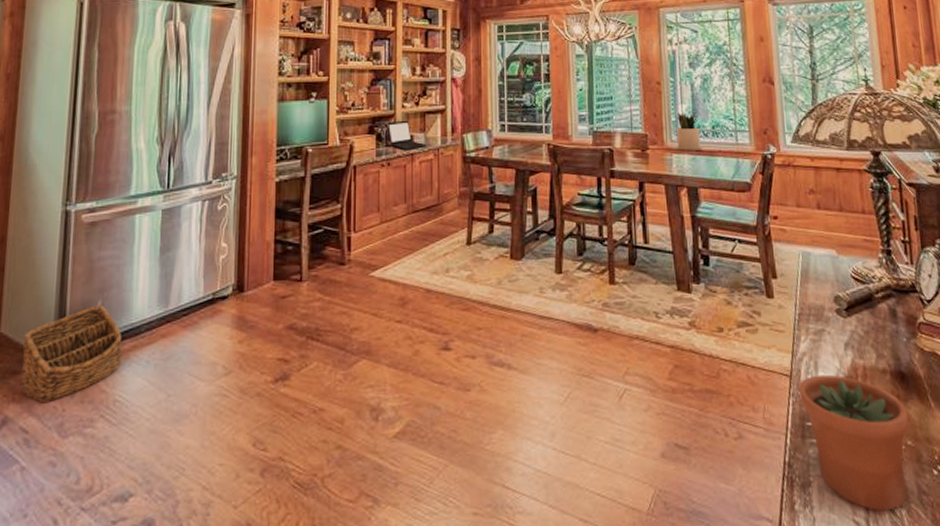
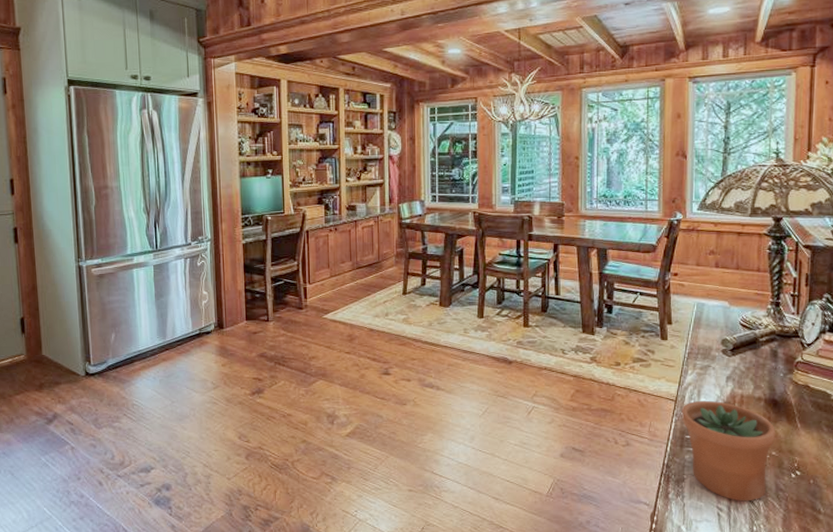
basket: present [21,305,122,403] -> none [60,336,135,405]
laptop: present [388,120,425,151] -> none [334,192,367,218]
planter: present [675,112,703,152] -> none [589,184,614,218]

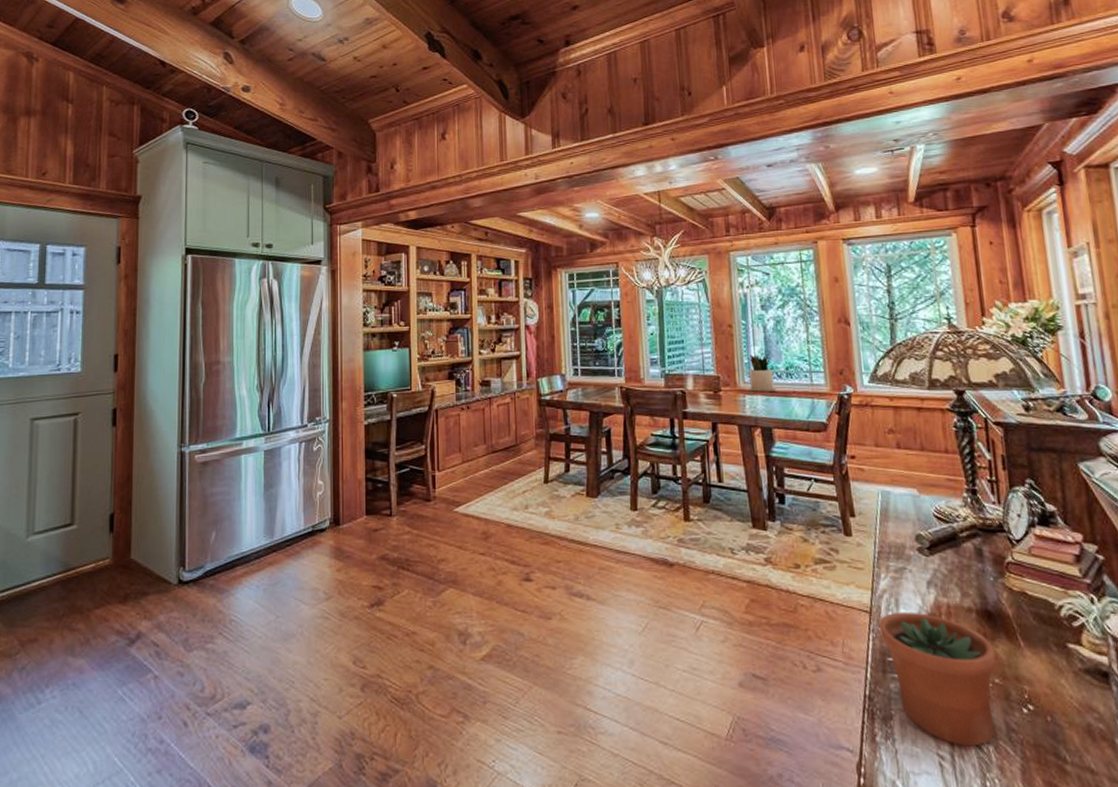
planter: none [589,184,614,218] -> present [748,354,777,393]

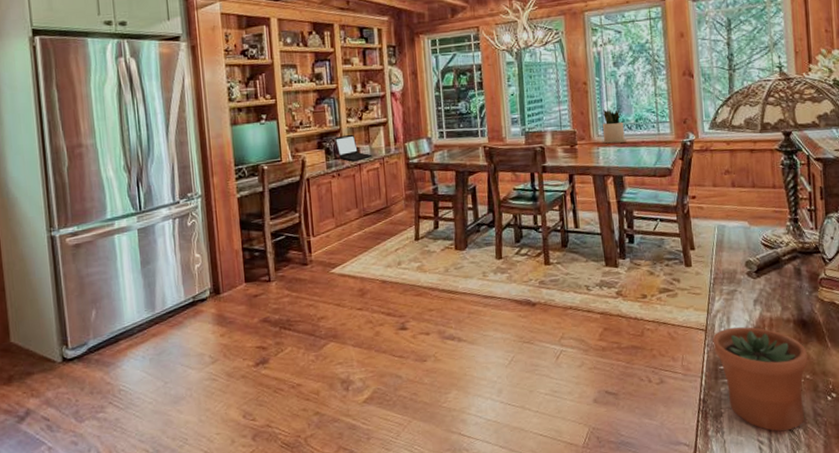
laptop: none [466,366,502,395] -> present [335,134,371,162]

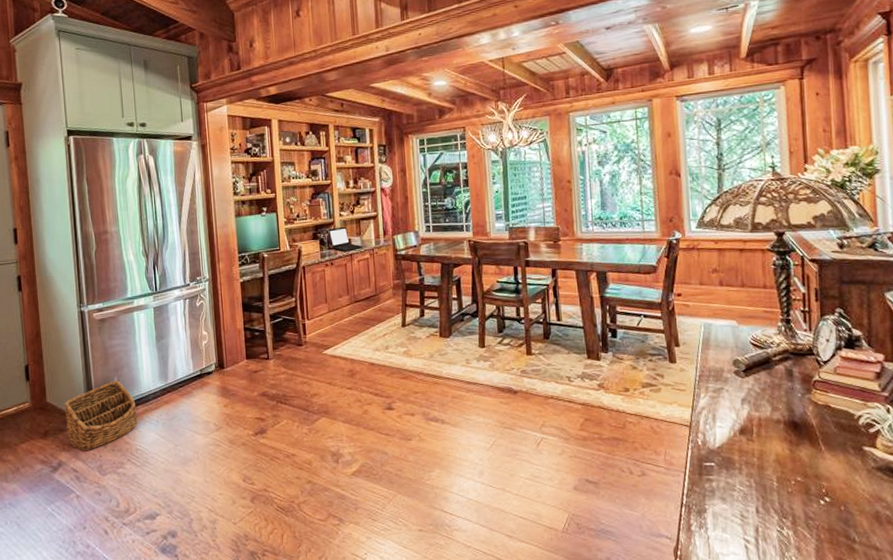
basket: none [32,313,121,397] -> present [64,381,138,452]
planter: present [602,108,627,145] -> none [585,206,611,241]
planter: present [712,327,808,432] -> none [697,425,799,532]

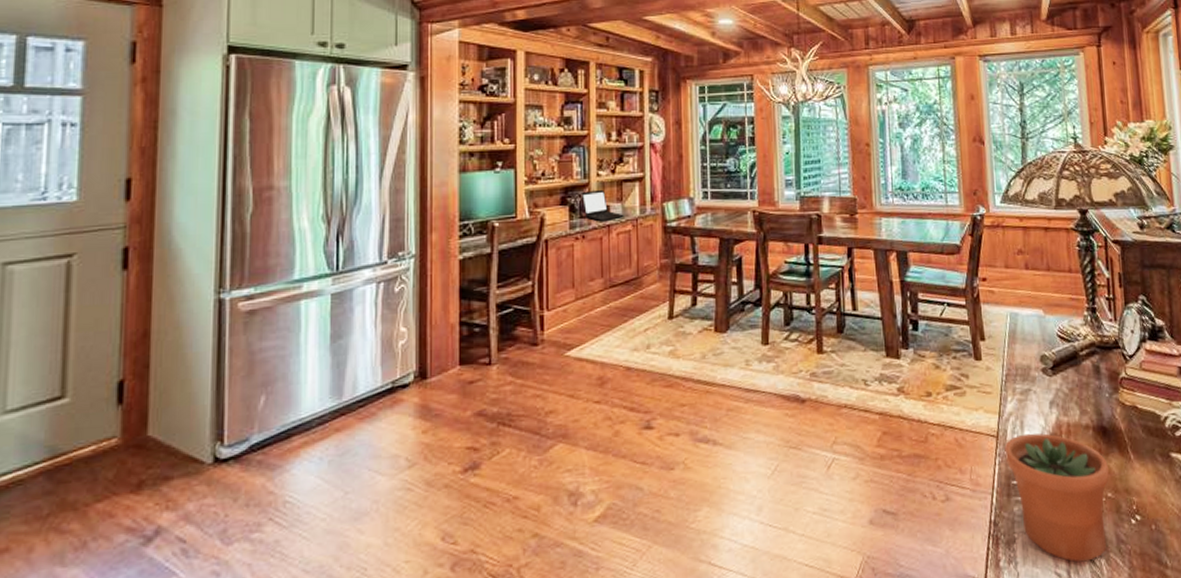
basket: present [64,381,138,452] -> none [175,400,291,510]
planter: none [697,425,799,532] -> present [1004,433,1109,562]

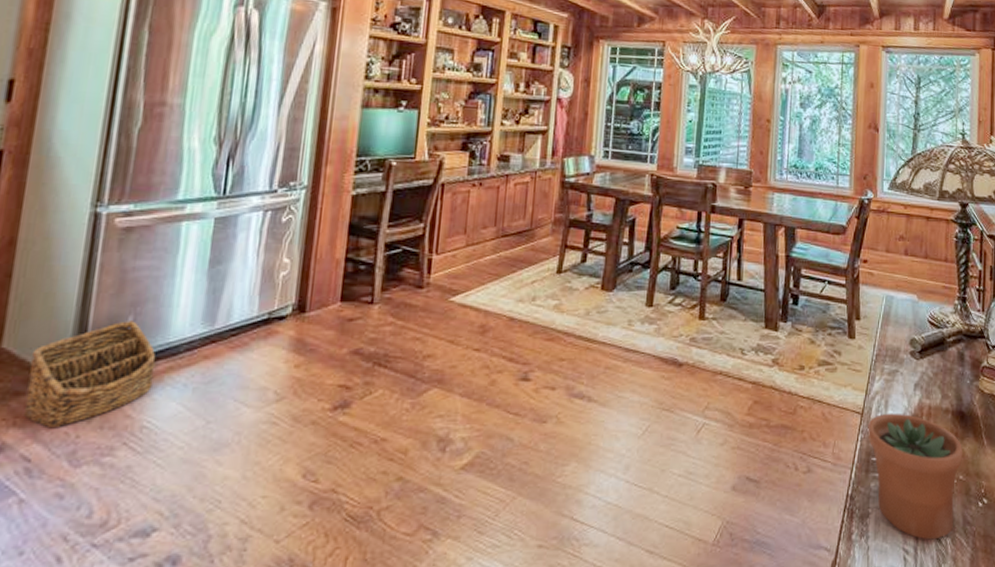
basket: none [175,400,291,510] -> present [24,321,156,429]
laptop: present [582,189,623,222] -> none [483,138,523,171]

